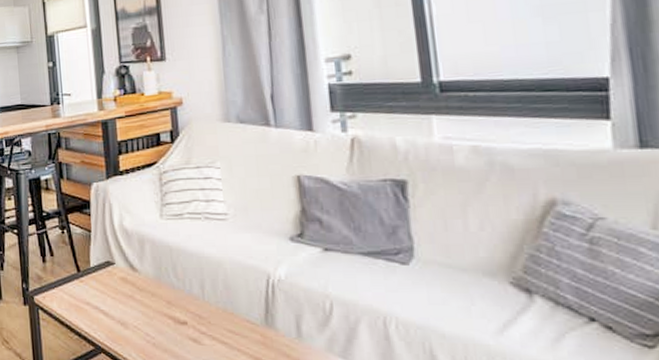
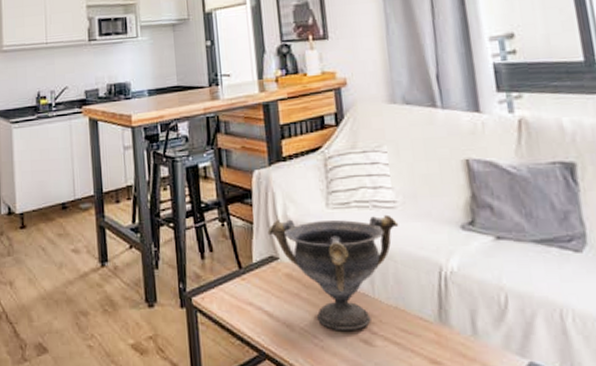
decorative bowl: none [104,226,230,330] -> present [267,214,399,330]

